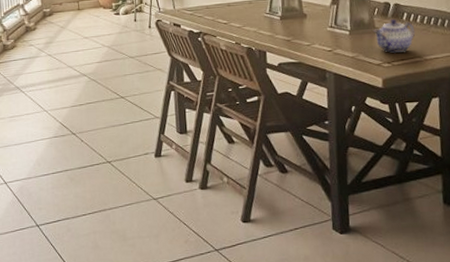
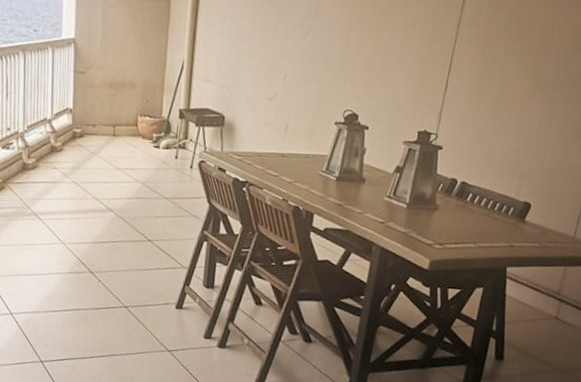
teapot: present [374,19,415,53] -> none [433,198,477,236]

